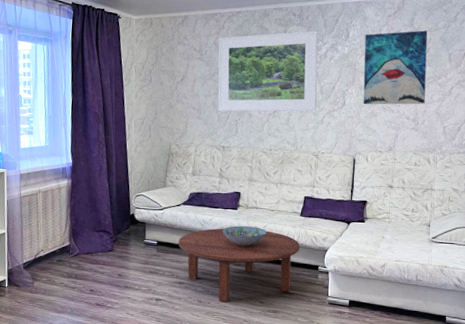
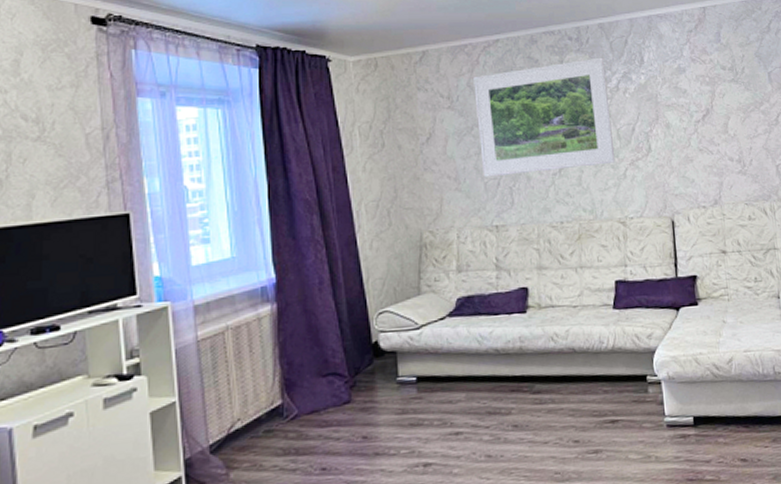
coffee table: present [178,228,300,303] -> none [448,336,619,451]
decorative bowl: present [221,226,267,246] -> none [507,333,571,365]
wall art: present [363,30,428,105] -> none [663,46,749,148]

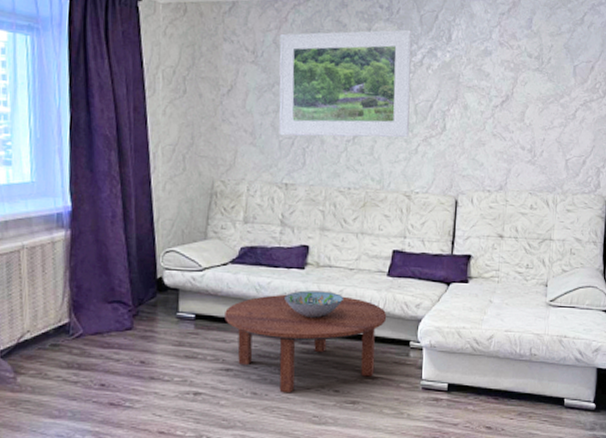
coffee table: none [448,336,619,451] -> present [225,294,387,394]
decorative bowl: none [507,333,571,365] -> present [283,290,343,318]

